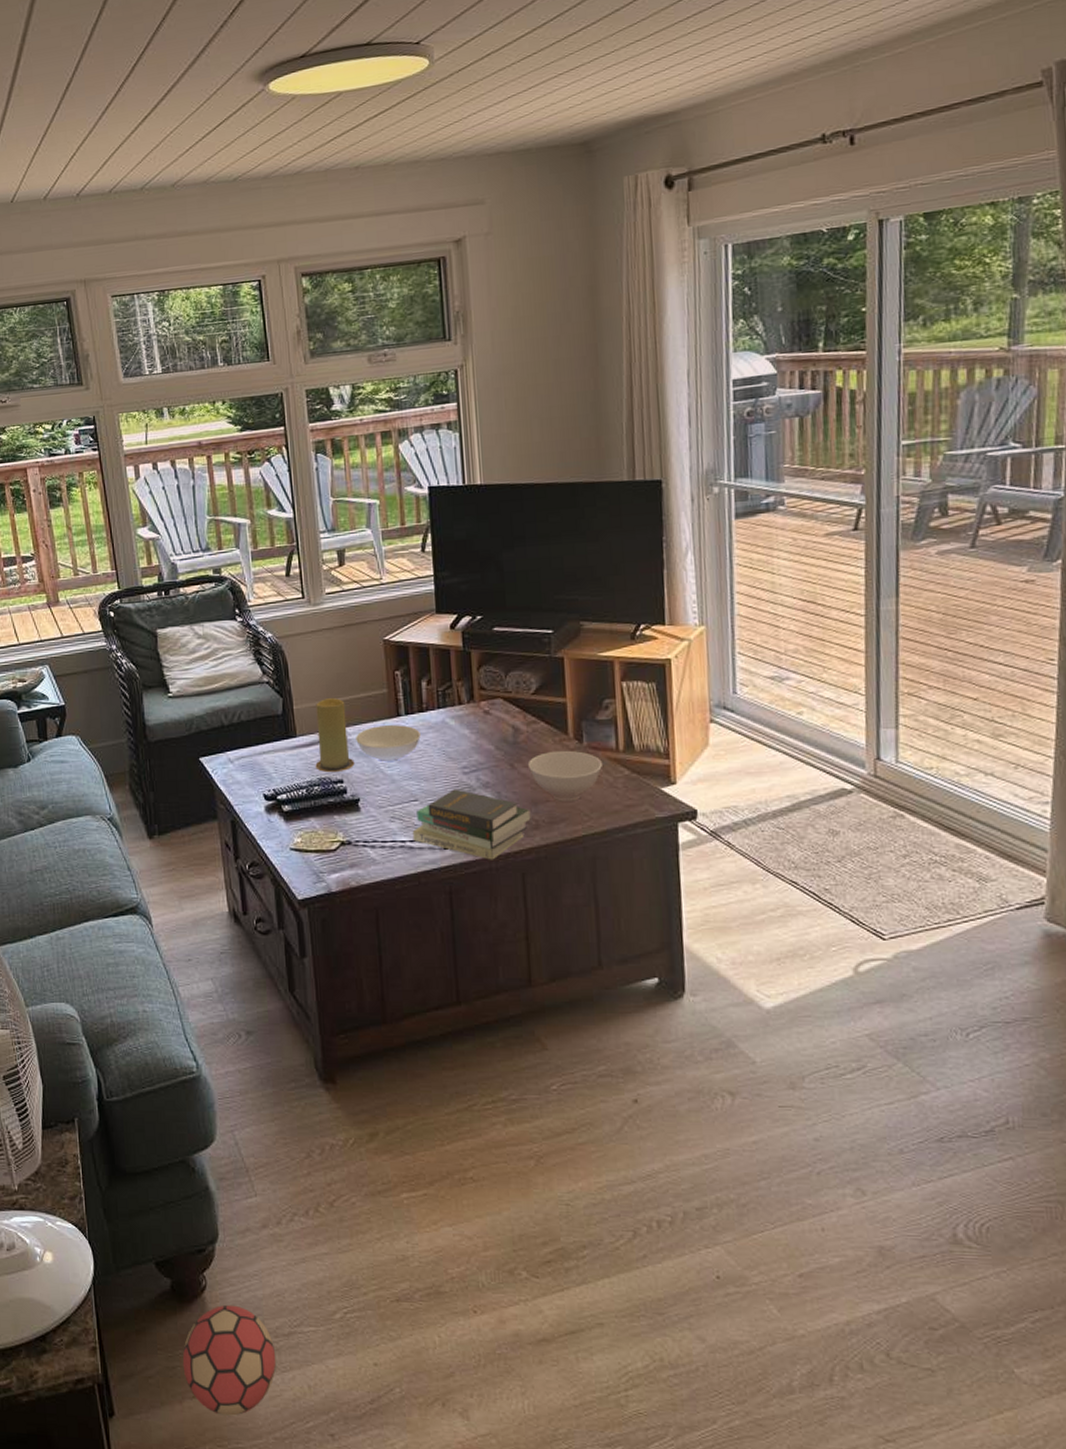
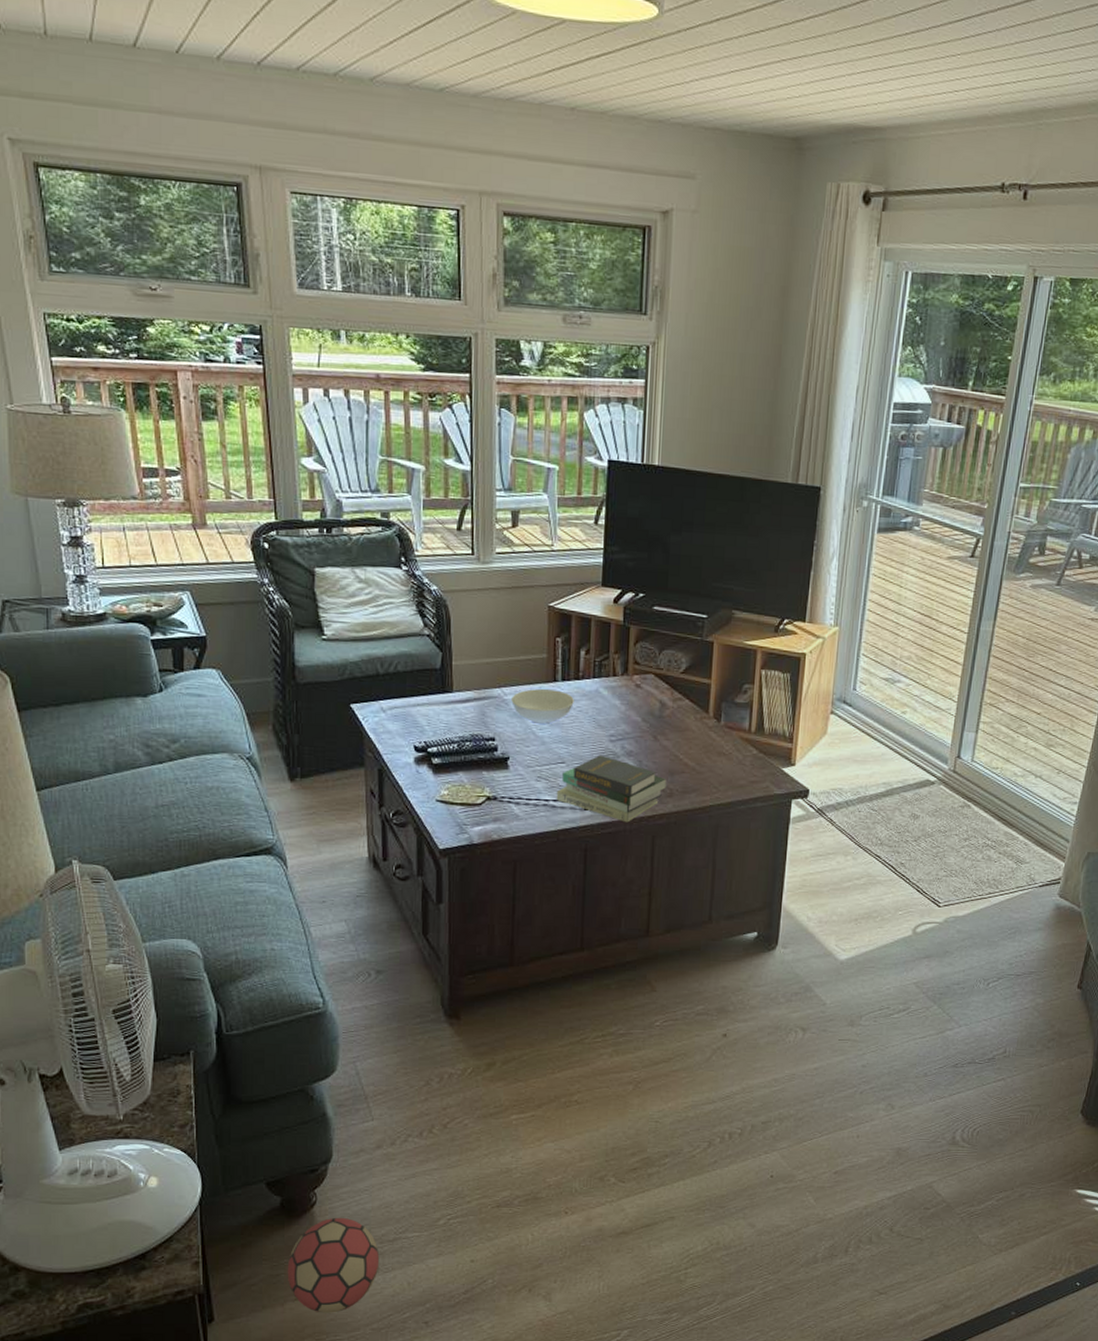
candle: present [315,698,355,773] -> none [469,657,508,731]
bowl: present [527,750,602,803] -> none [669,727,735,775]

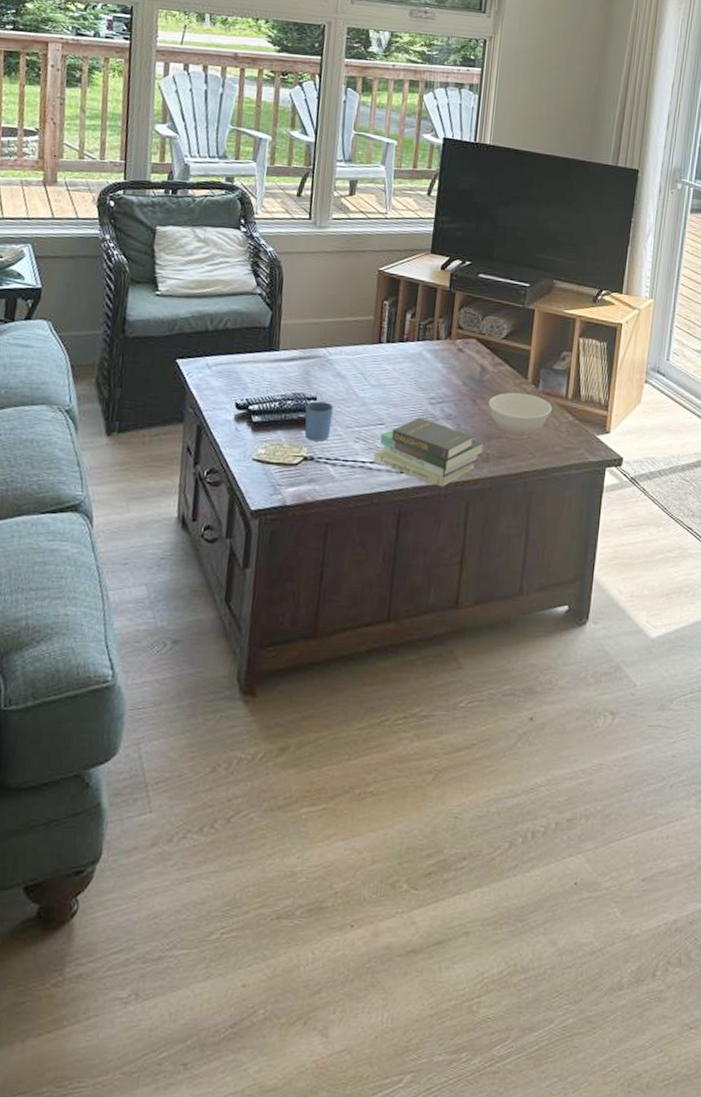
toy ball: present [287,1217,380,1313] -> none [33,930,141,1052]
mug: none [484,742,513,782] -> present [304,401,334,442]
bowl: present [511,689,574,724] -> none [336,350,397,385]
bowl: none [669,727,735,775] -> present [488,392,552,441]

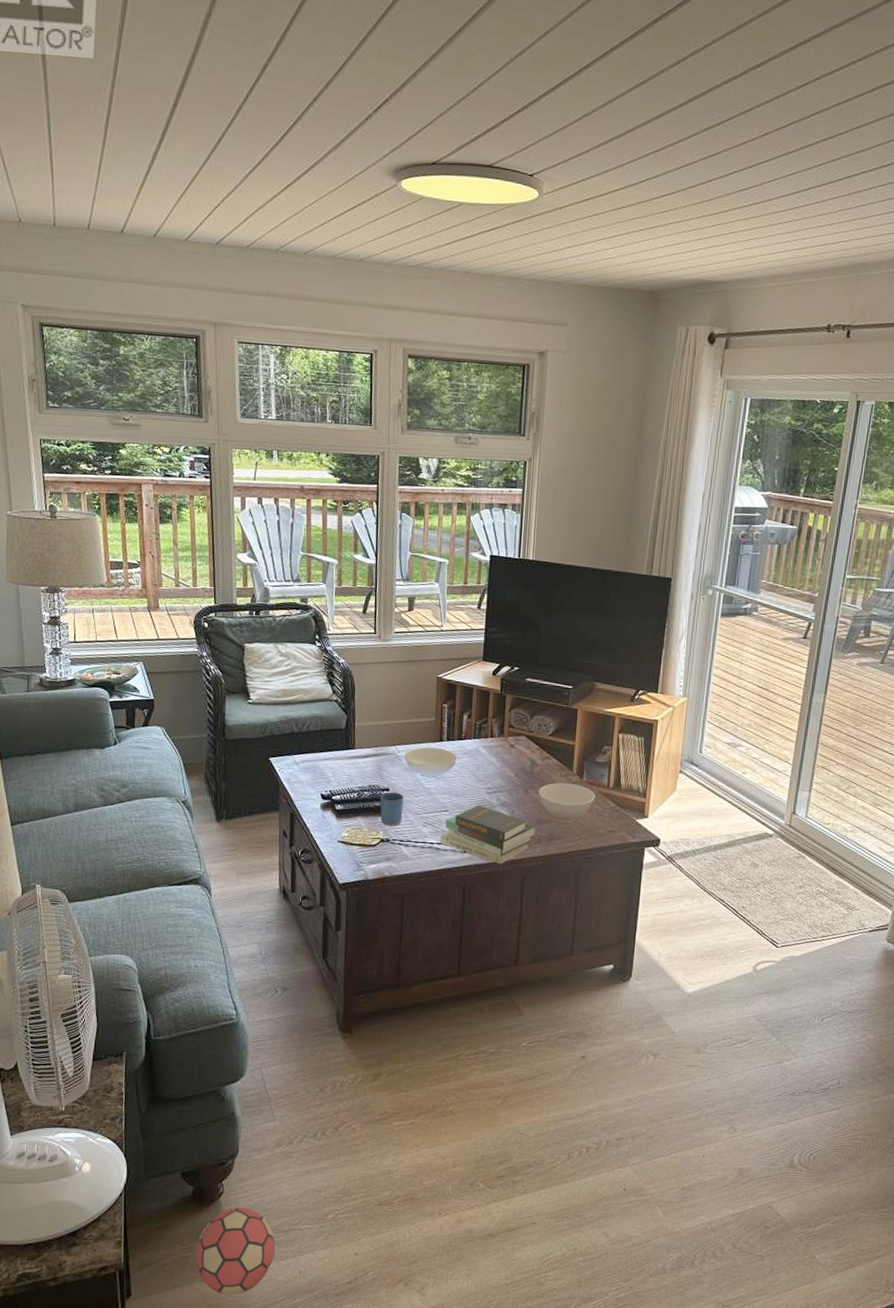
toy ball: none [33,930,141,1052] -> present [195,1207,276,1295]
bowl: none [336,350,397,385] -> present [404,747,457,777]

